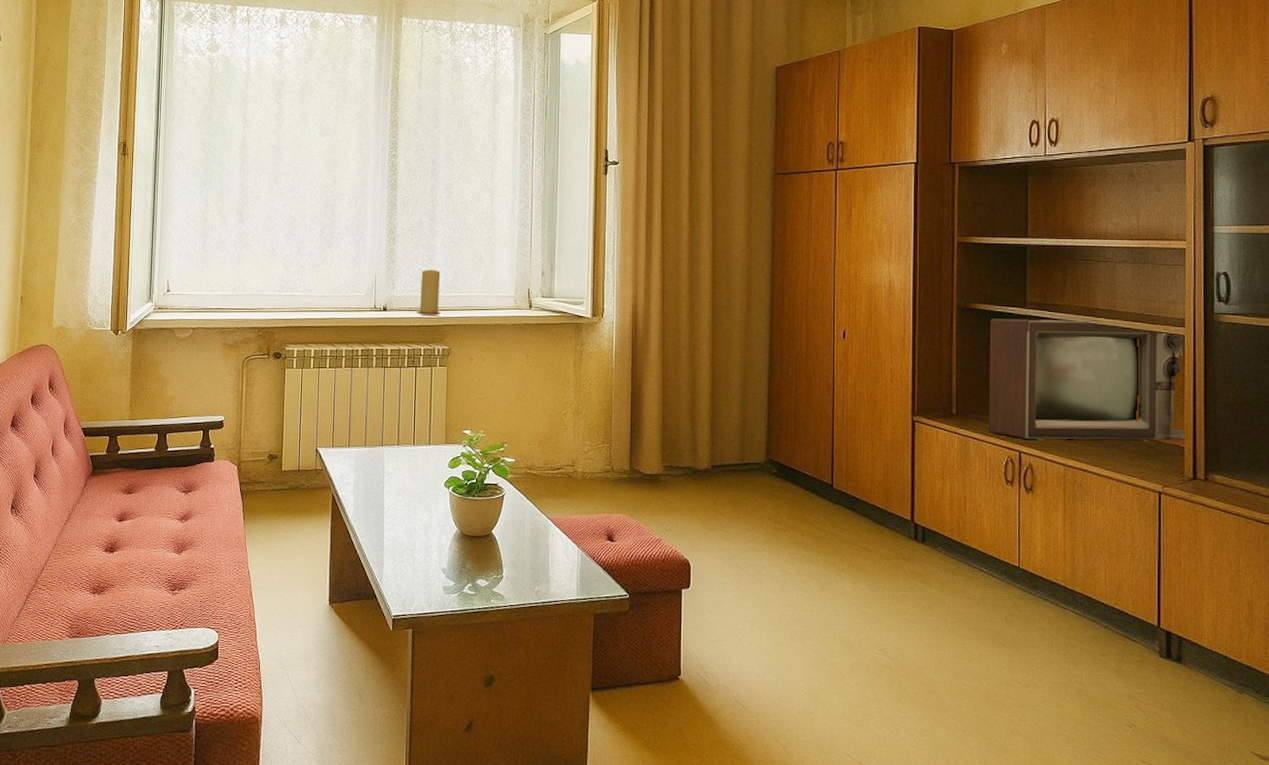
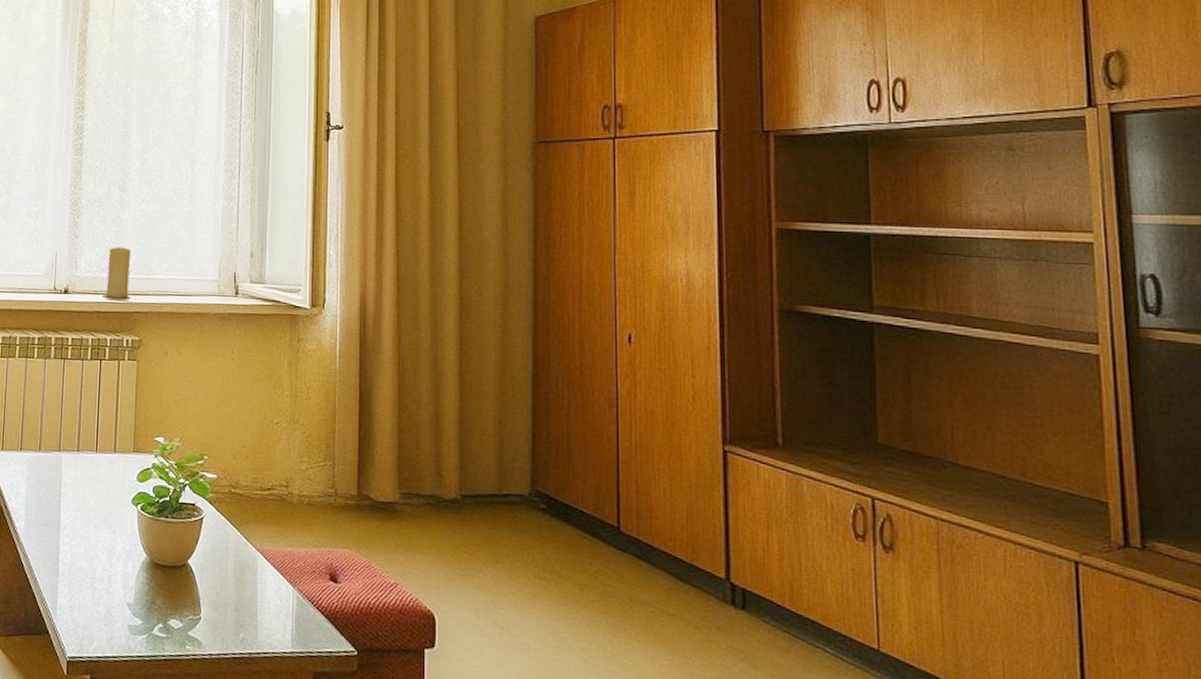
television set: present [988,318,1185,441] -> none [824,325,1108,494]

